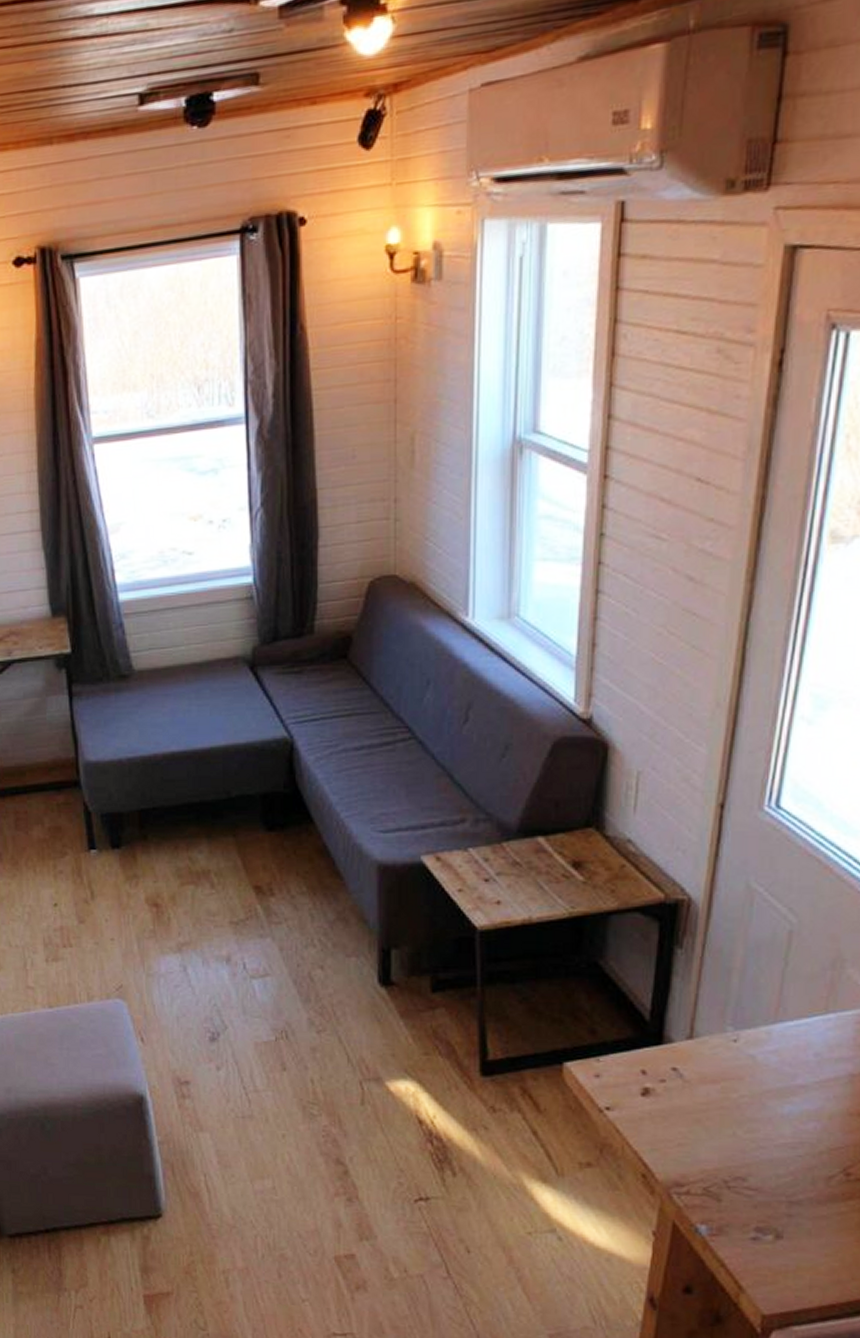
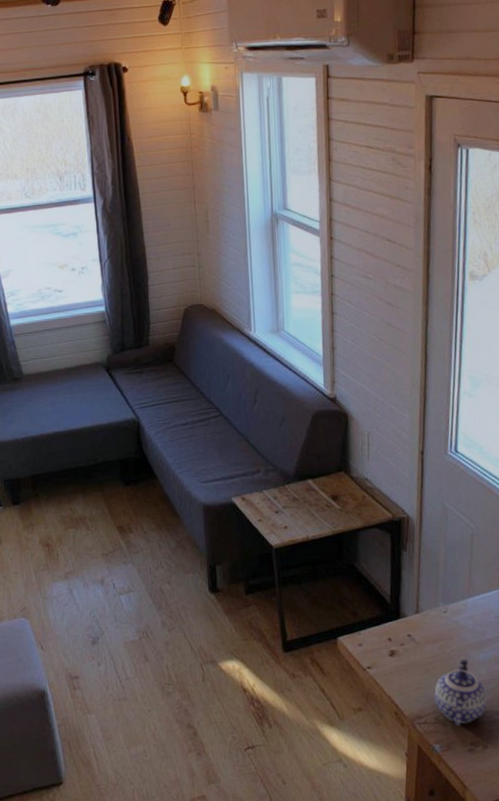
teapot: none [706,1108,791,1203] -> present [434,658,488,726]

